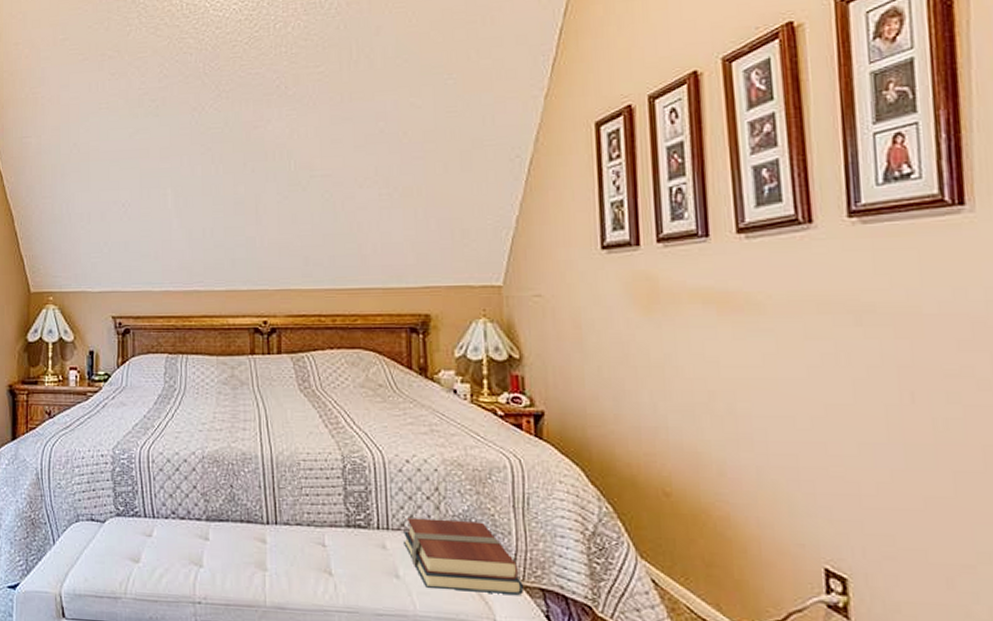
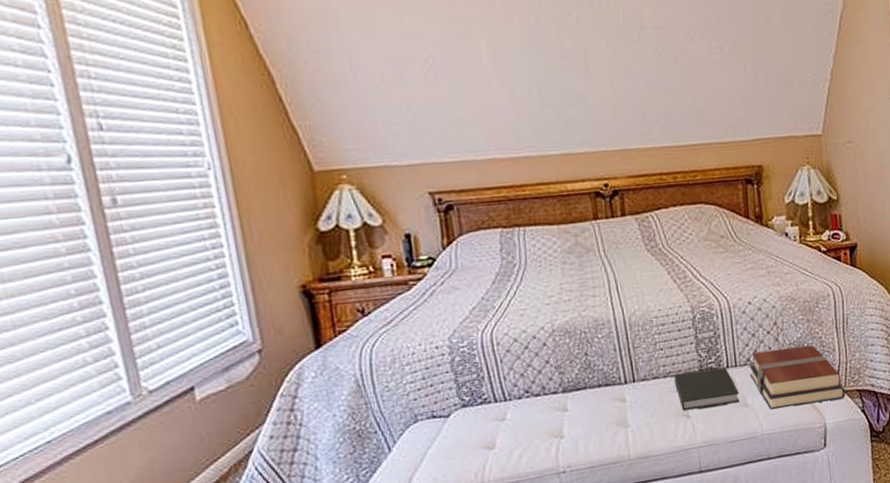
book: none [318,525,390,572] -> present [674,367,740,411]

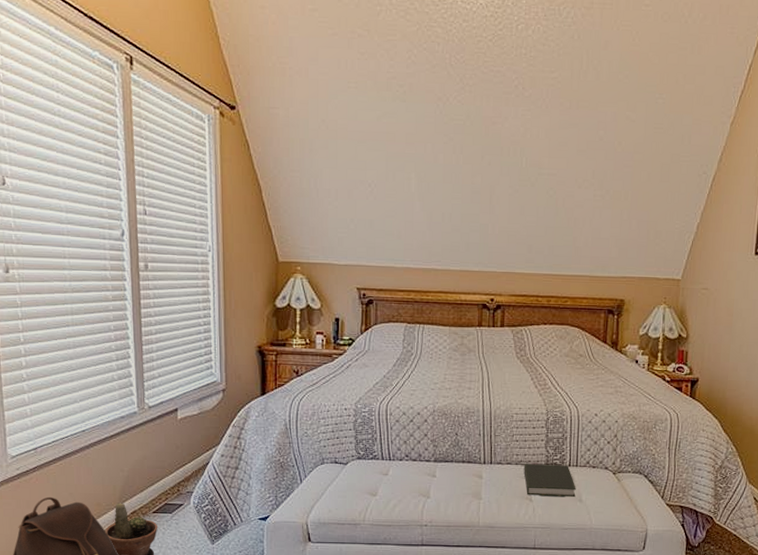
books: present [749,345,845,410] -> none [588,457,669,511]

